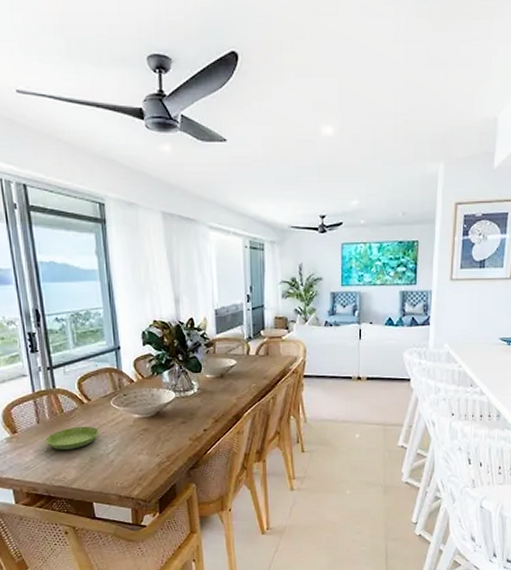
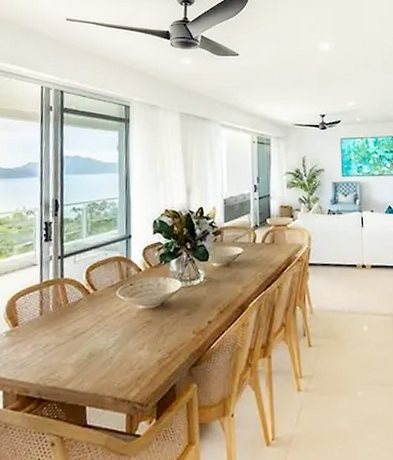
saucer: present [45,426,99,450] -> none [46,318,102,345]

